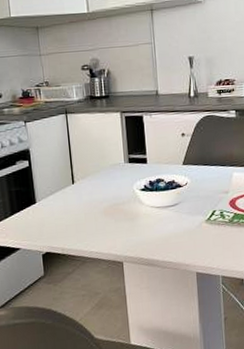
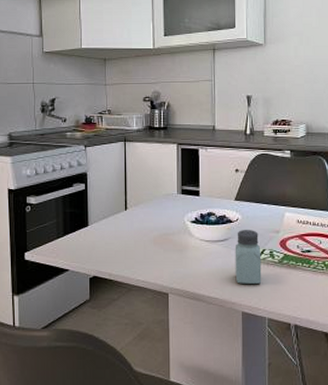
saltshaker: none [185,192,214,246] -> present [235,230,262,284]

